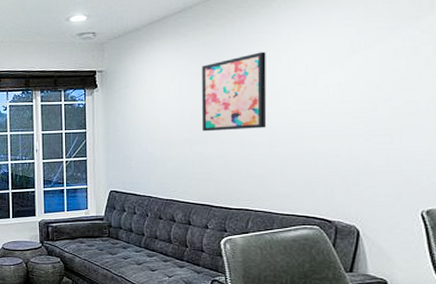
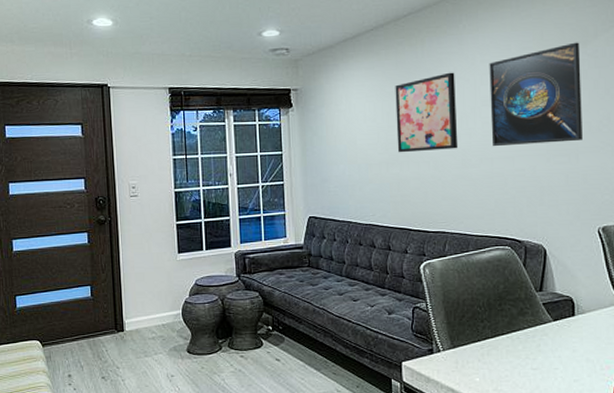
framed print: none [303,17,412,127] -> present [489,42,582,147]

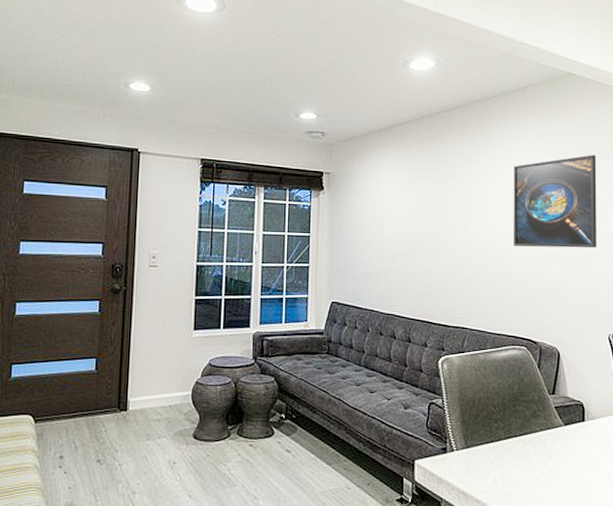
wall art: present [395,72,458,153] -> none [423,171,482,246]

